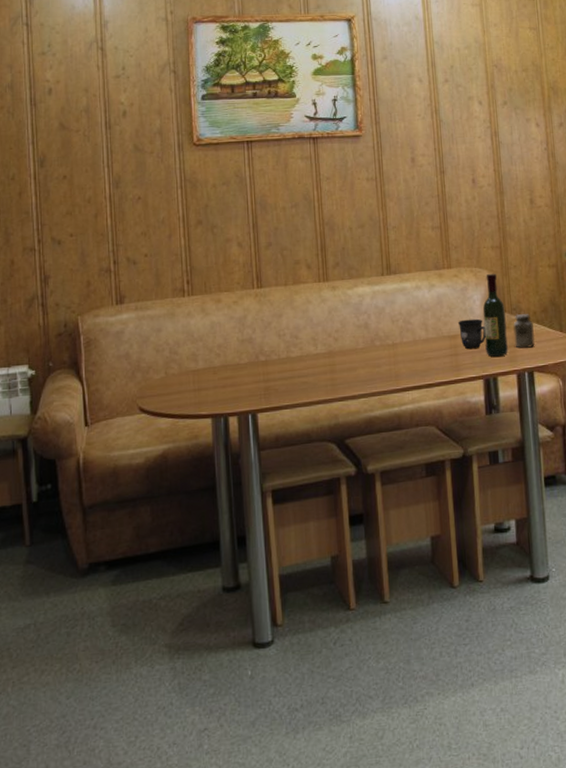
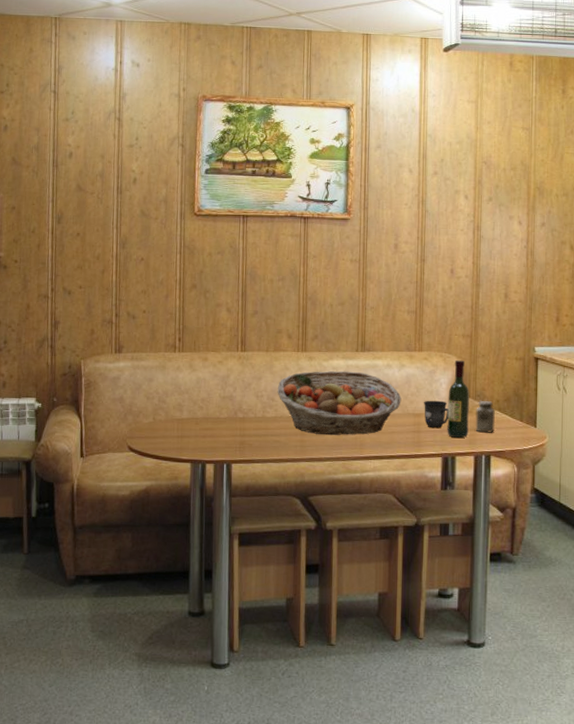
fruit basket: none [300,297,435,370] -> present [277,371,402,435]

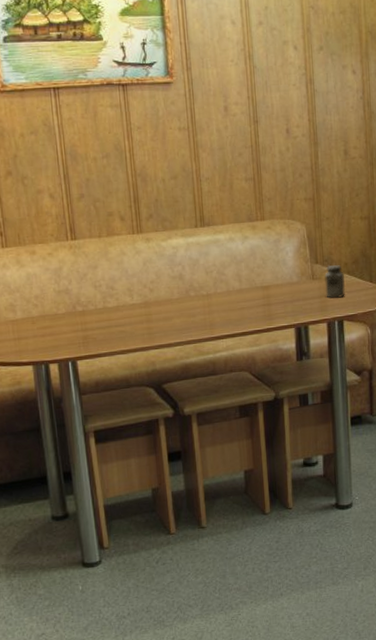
fruit basket: present [277,371,402,435] -> none [115,249,248,320]
mug: present [423,400,449,429] -> none [270,270,298,300]
wine bottle: present [447,359,469,439] -> none [295,225,319,307]

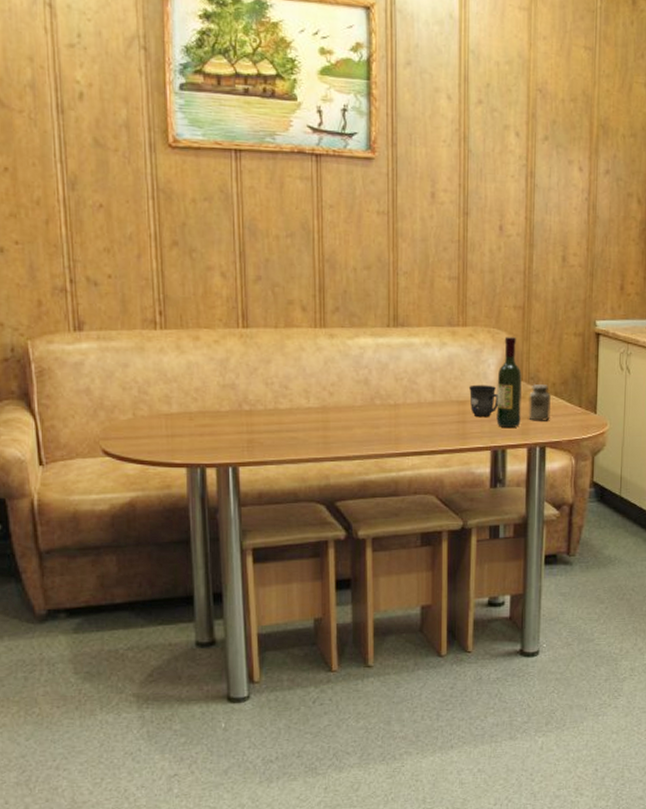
mug: none [270,270,298,300] -> present [468,384,498,418]
wine bottle: none [295,225,319,307] -> present [496,336,522,429]

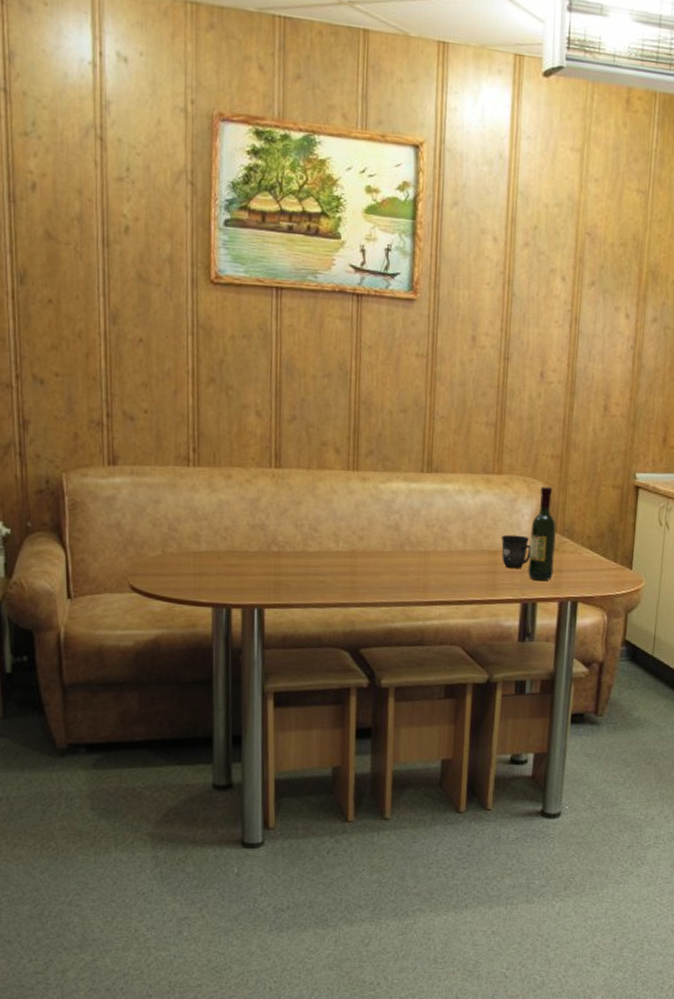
salt shaker: present [528,383,552,421] -> none [561,535,587,575]

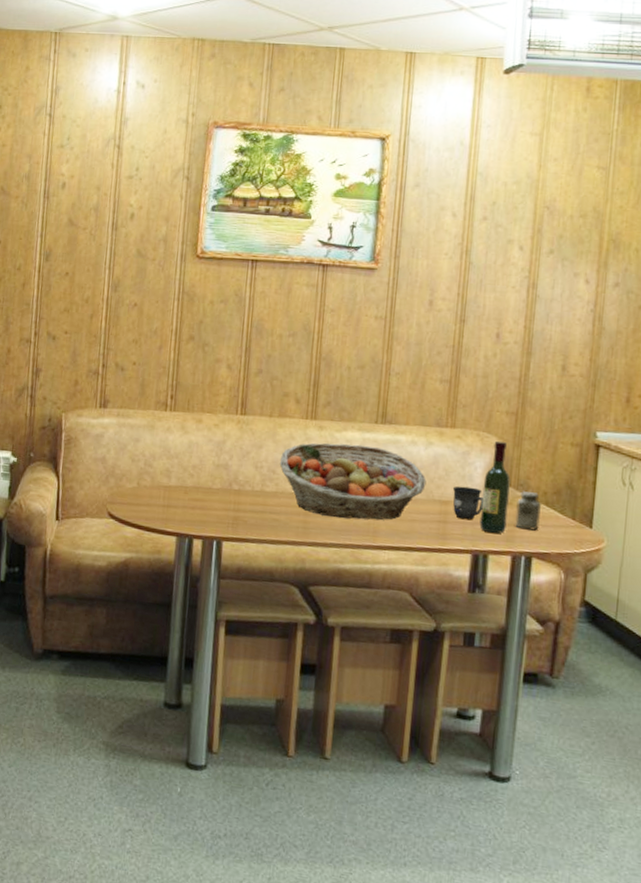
fruit basket: none [321,495,475,576] -> present [279,442,427,520]
salt shaker: none [561,535,587,575] -> present [515,490,542,531]

